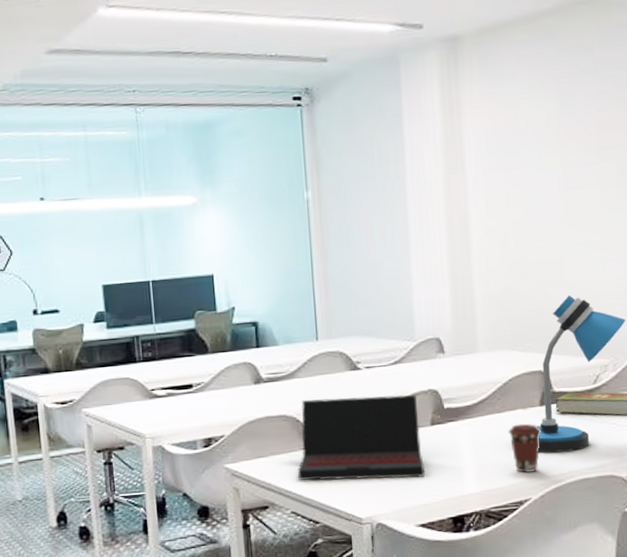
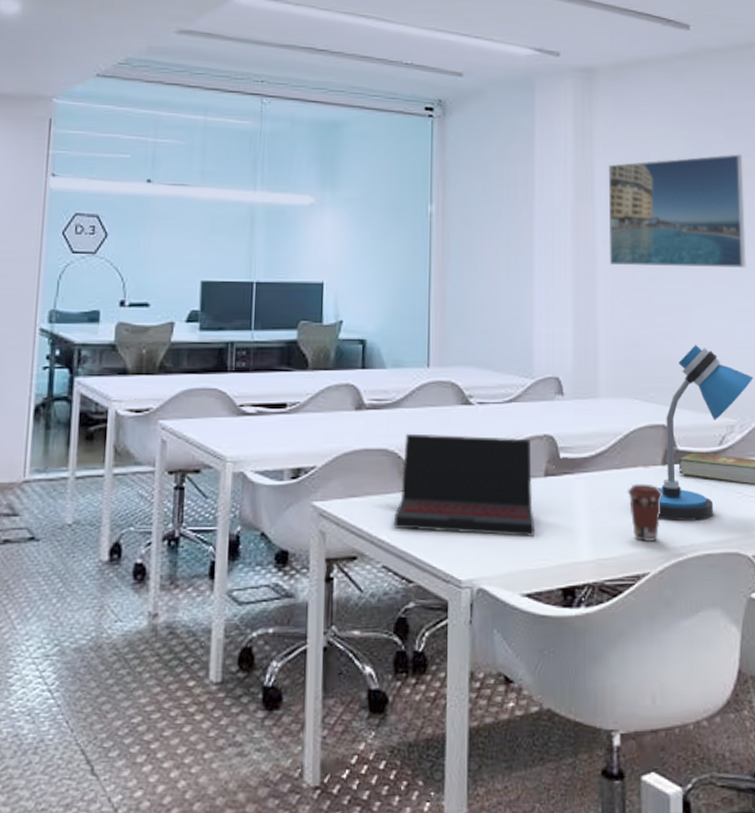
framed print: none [477,106,618,230] -> present [608,154,746,269]

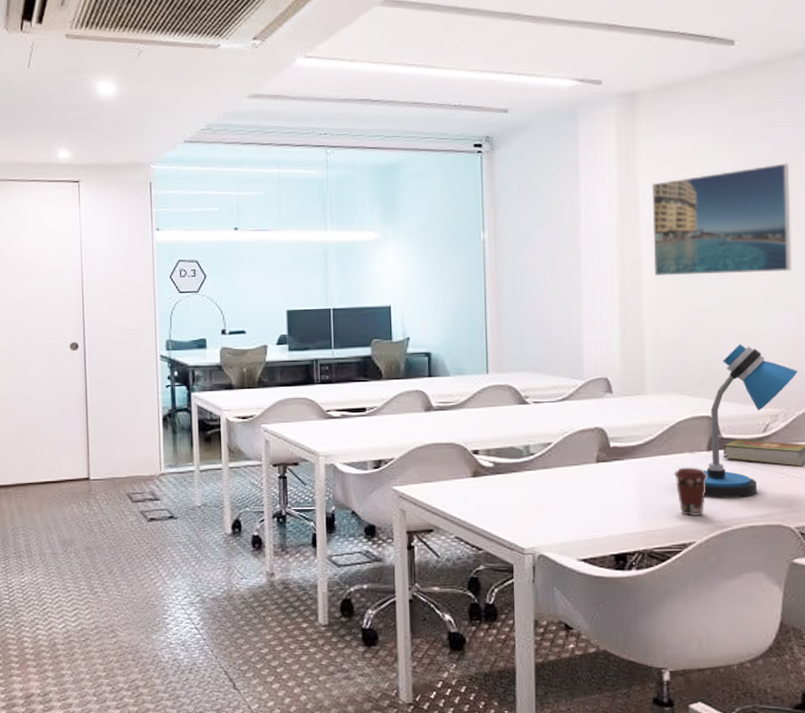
laptop: present [394,433,536,538] -> none [463,429,589,514]

